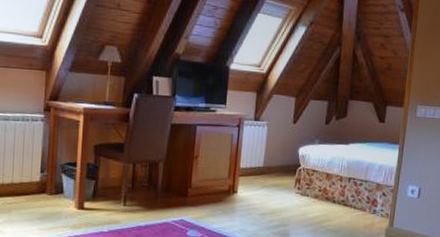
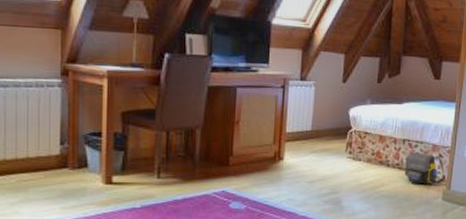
shoulder bag: none [349,190,390,222] -> present [404,152,447,185]

